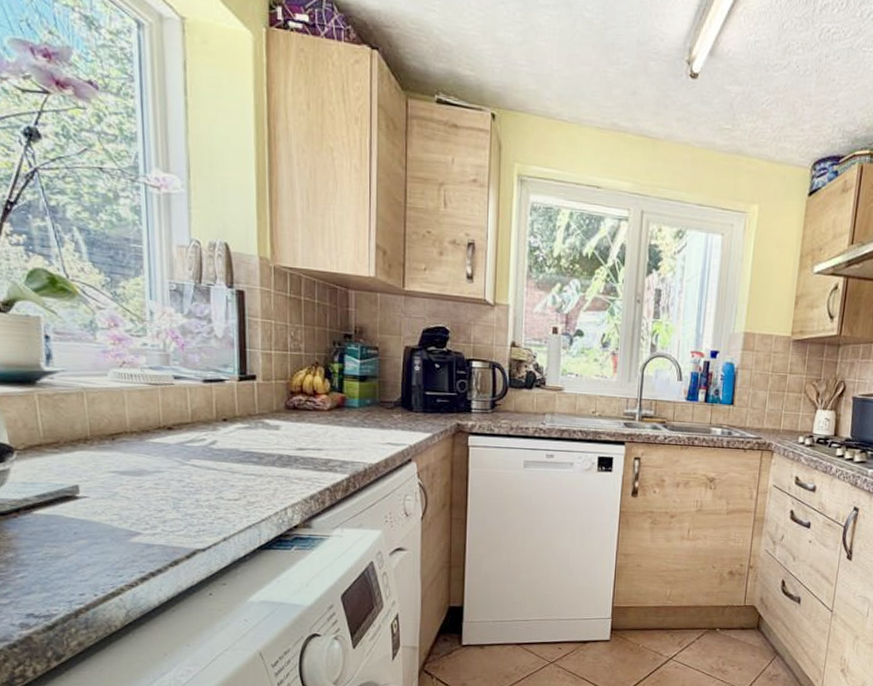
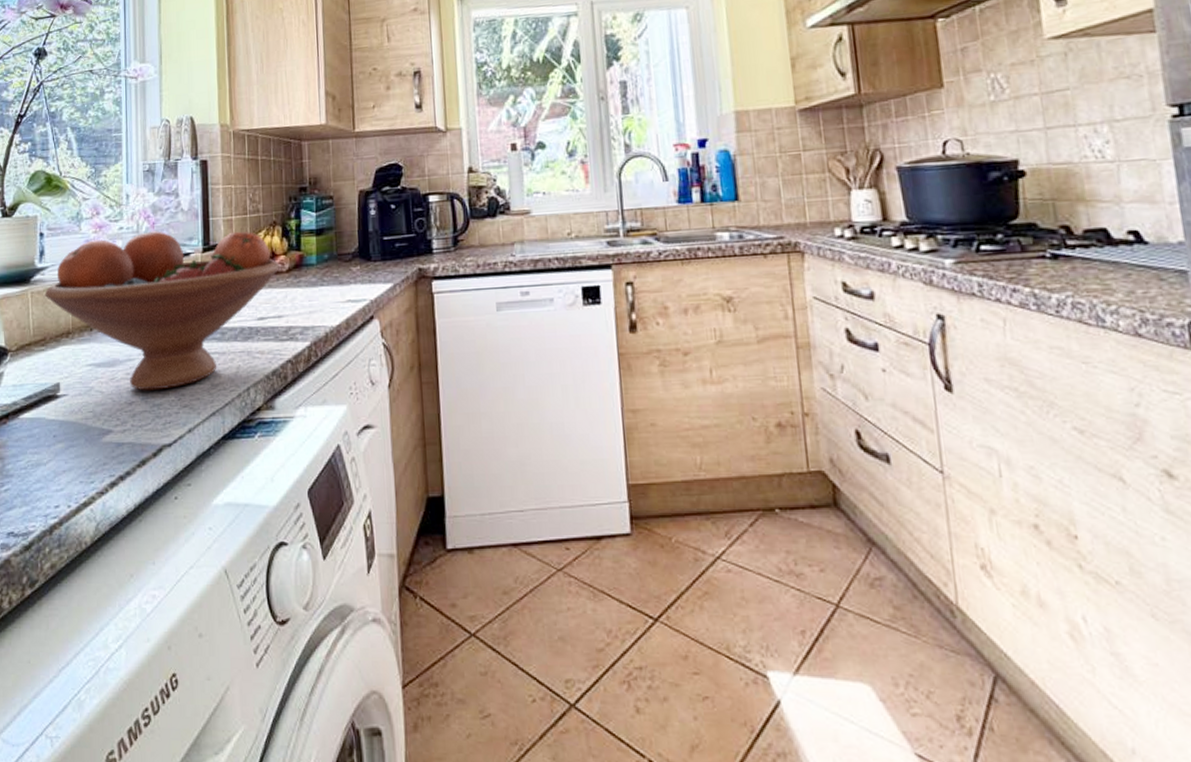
fruit bowl: none [54,351,321,502] -> present [44,231,280,391]

